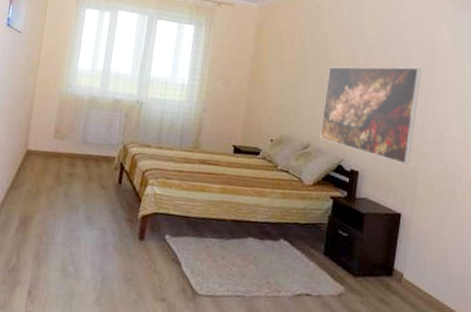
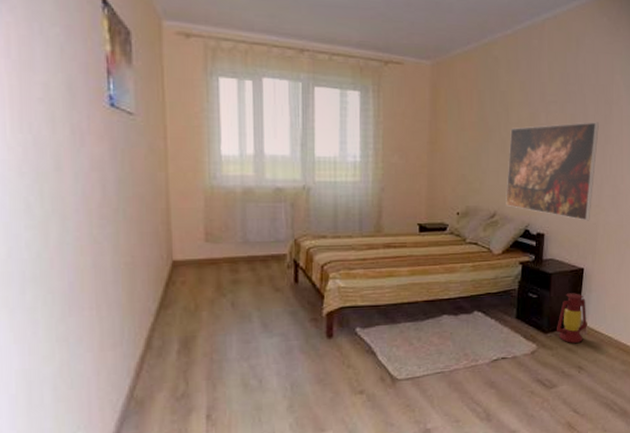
lantern: none [368,237,404,295] -> present [557,293,587,343]

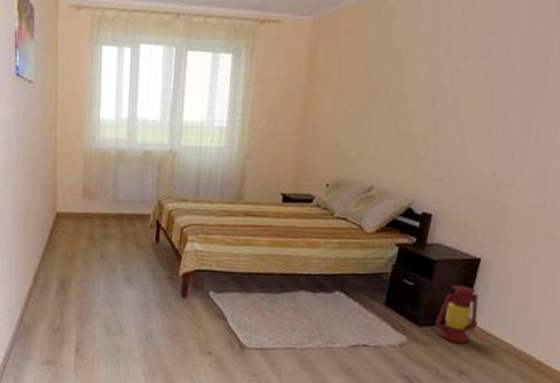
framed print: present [506,122,599,221] -> none [386,81,527,203]

